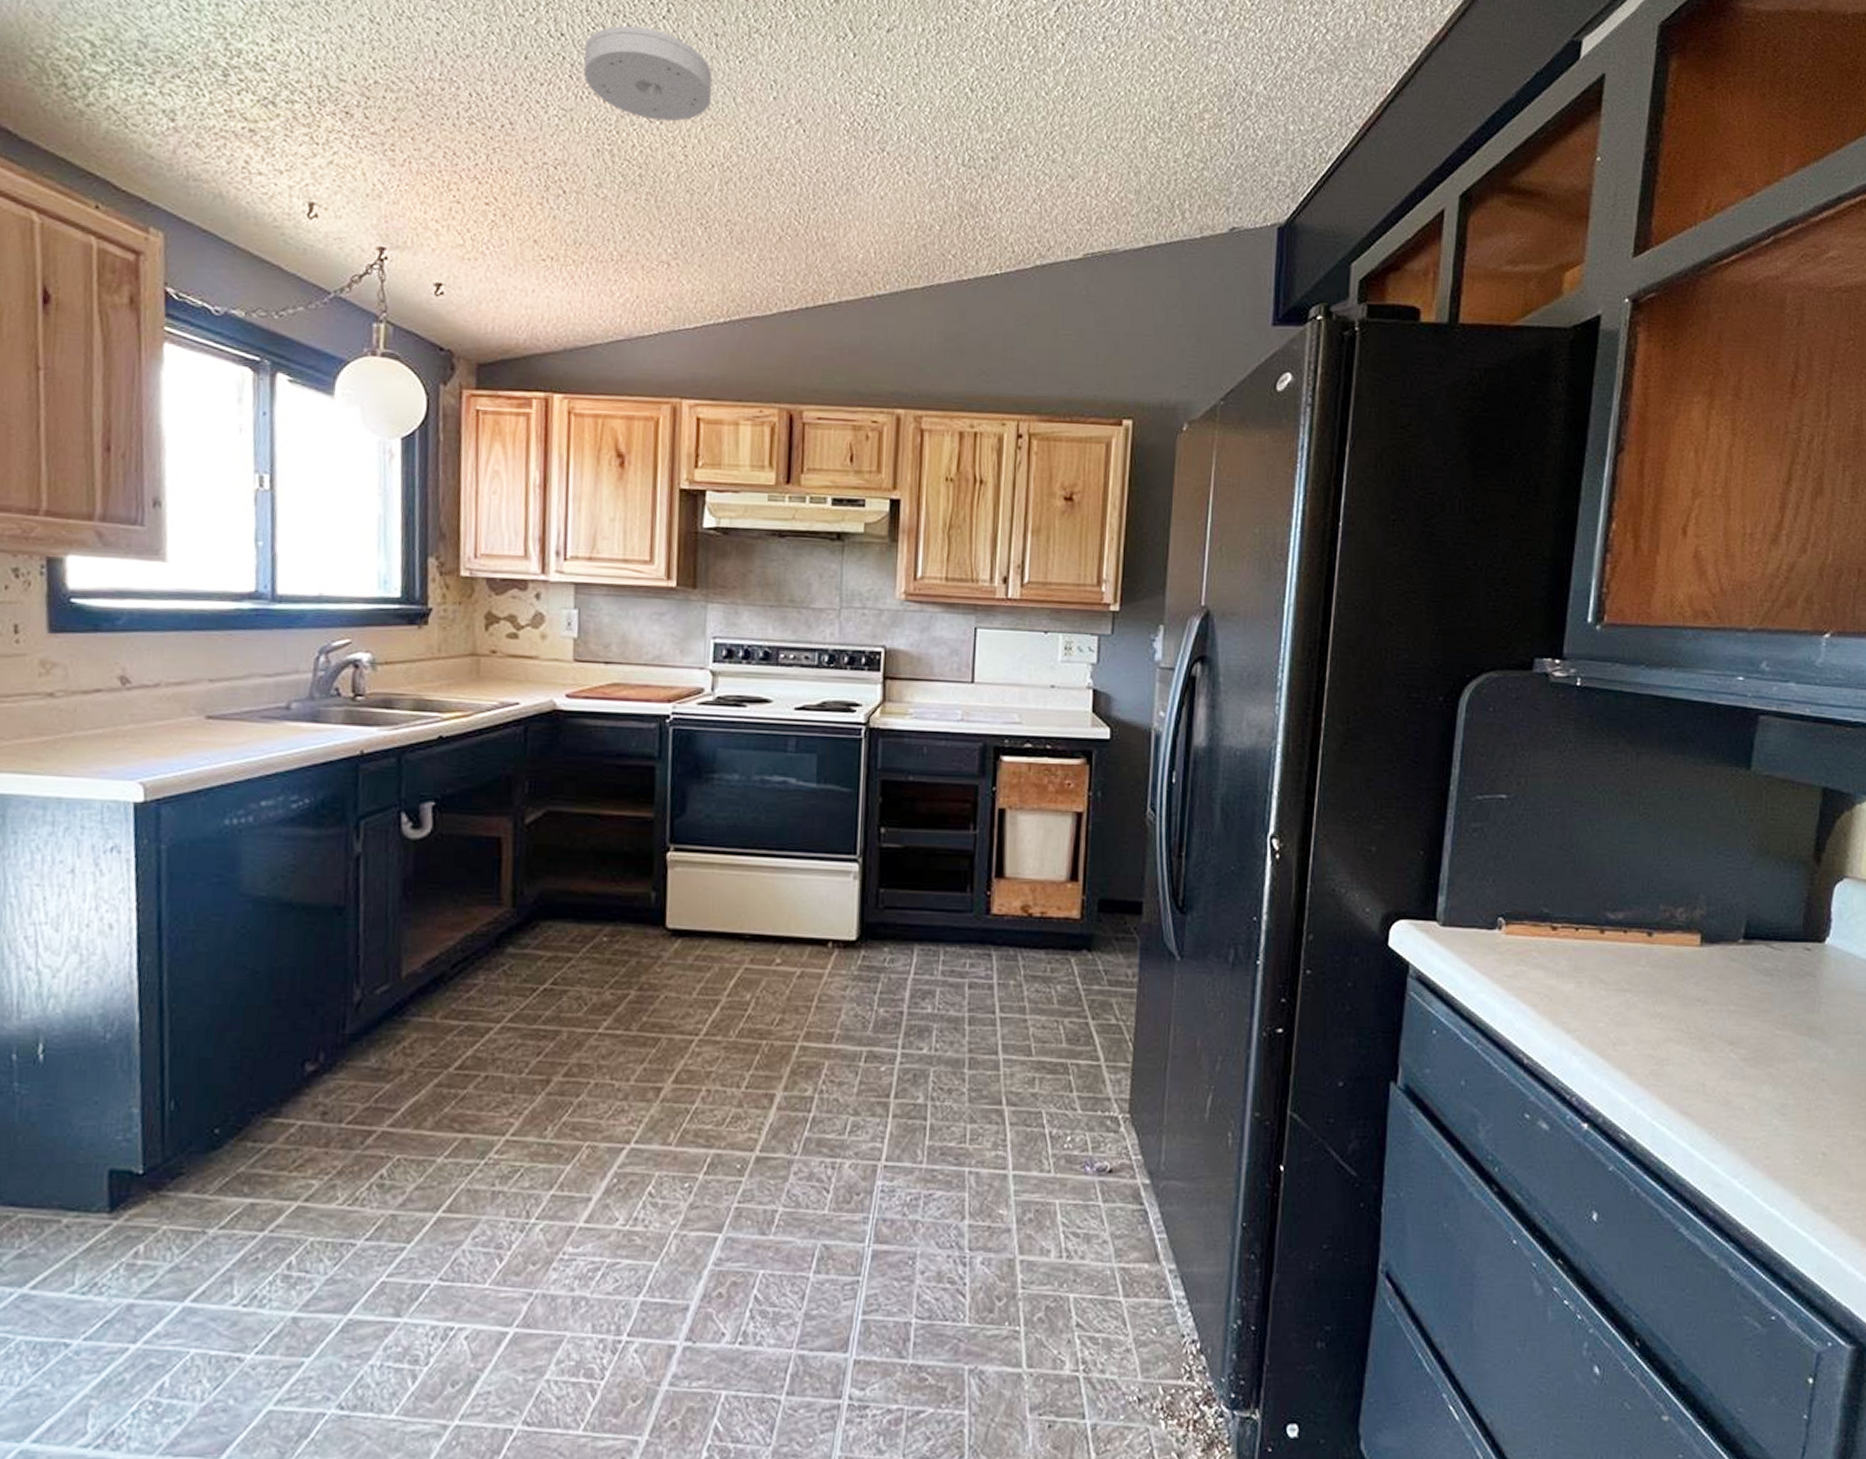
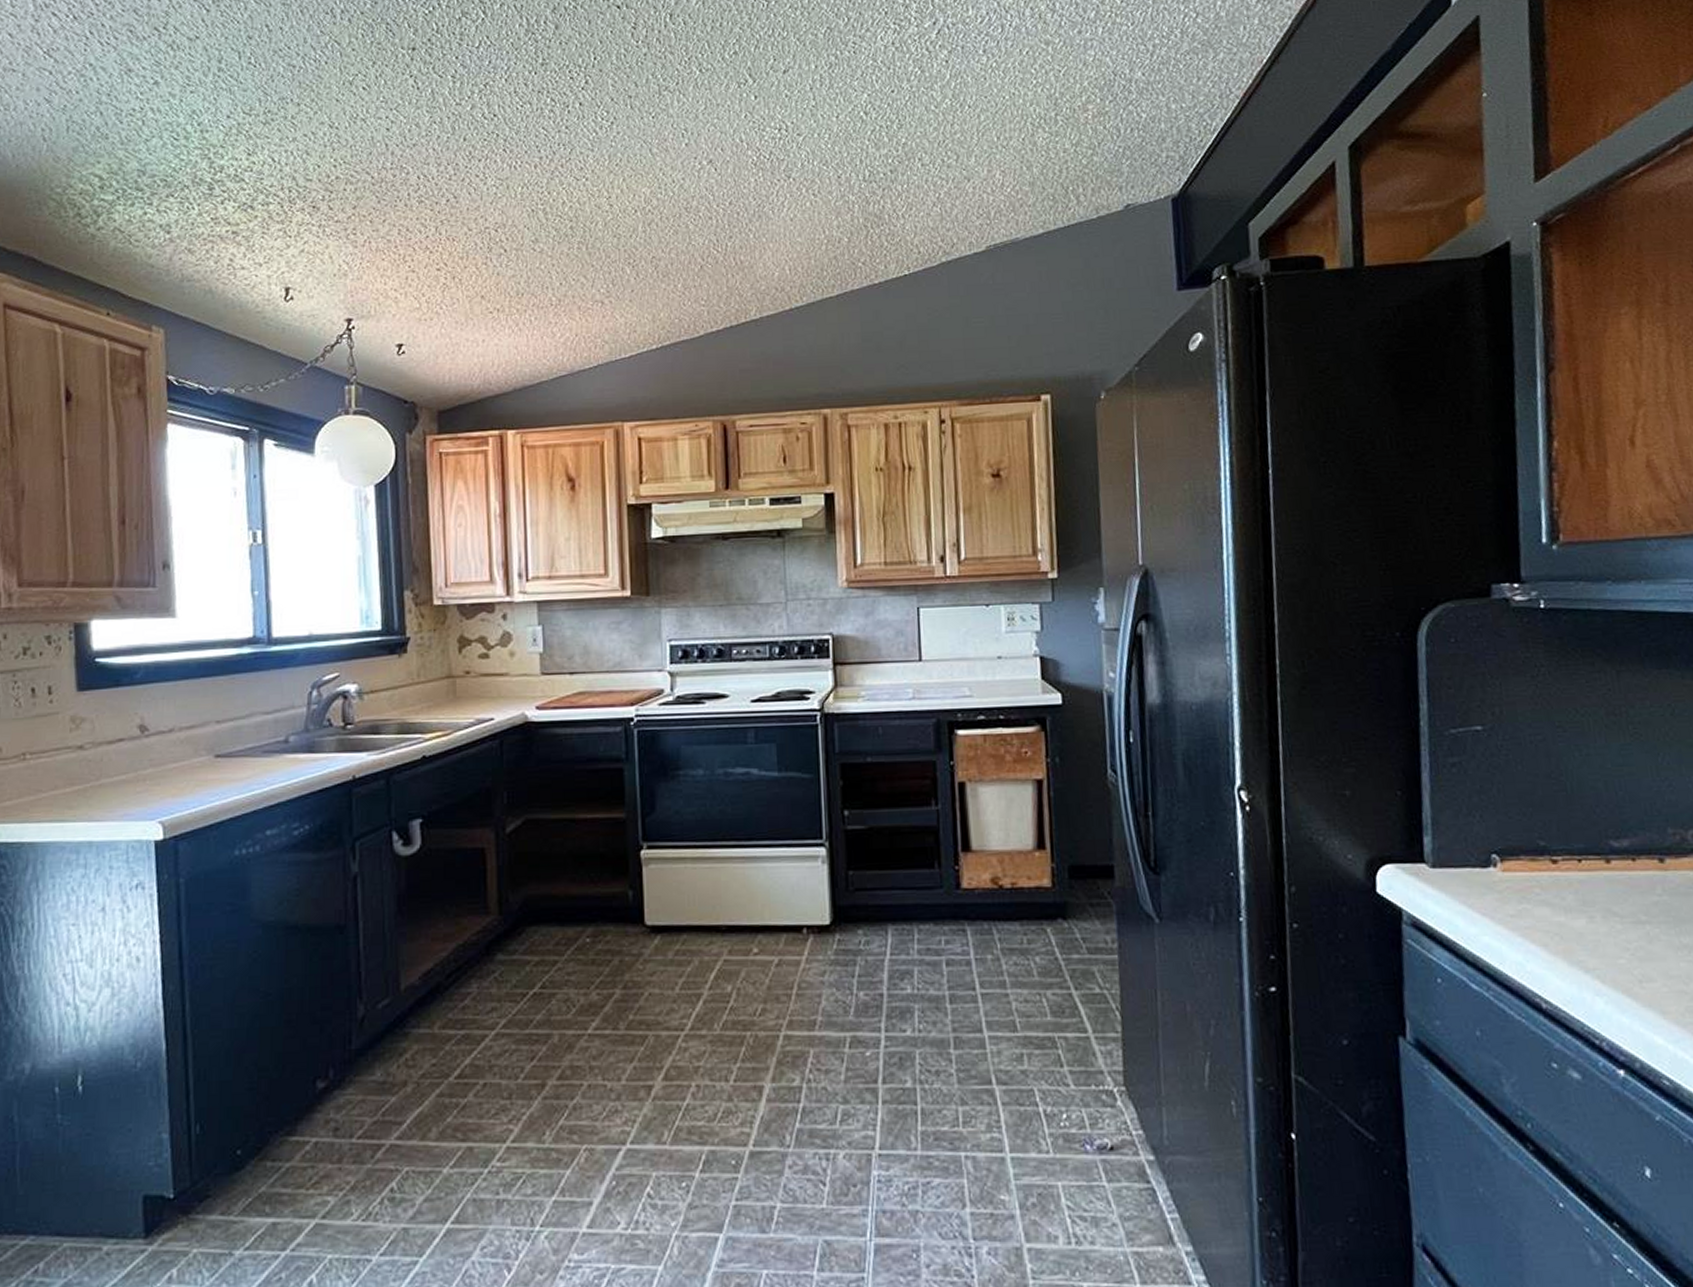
smoke detector: present [583,25,712,122] -> none [515,99,630,178]

